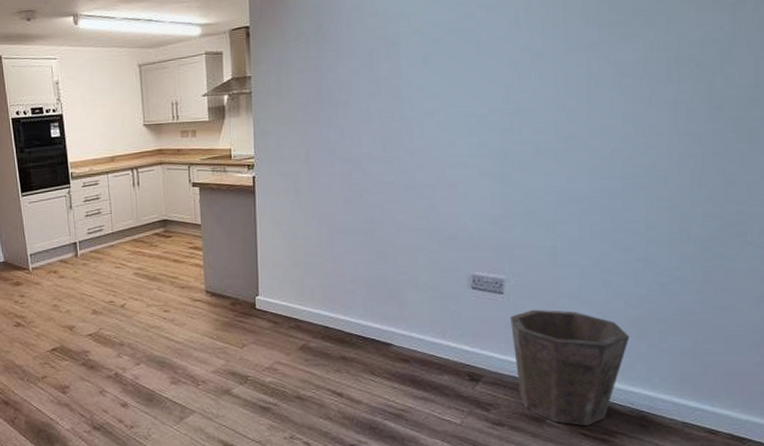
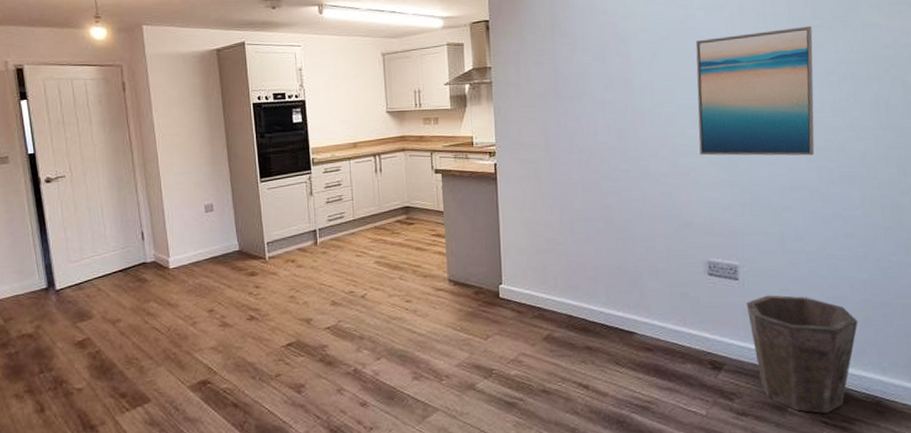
wall art: none [470,22,608,167] -> present [695,26,815,156]

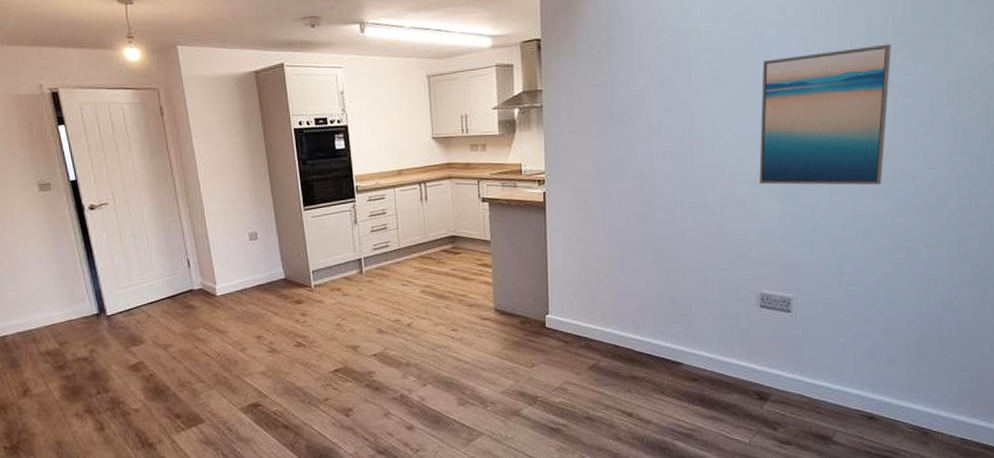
waste bin: present [745,295,858,413] -> none [797,327,912,443]

